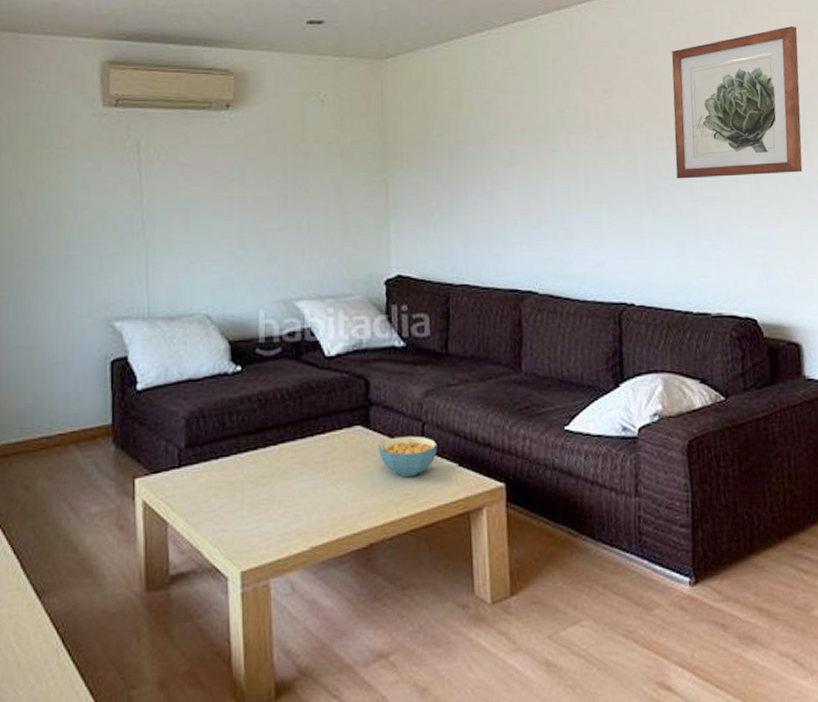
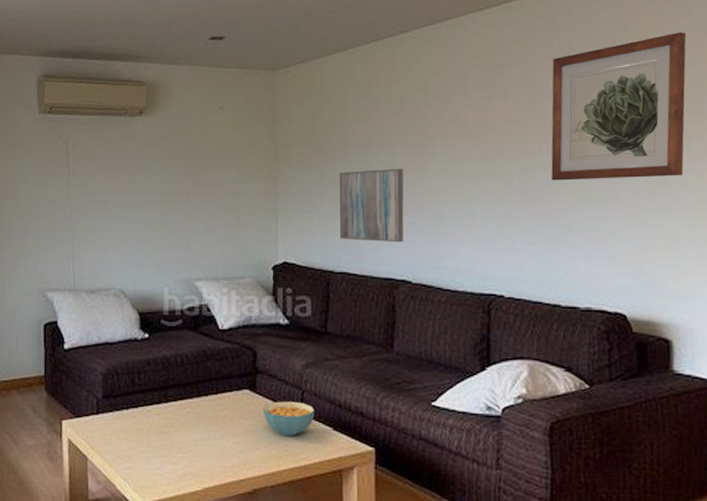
wall art: none [456,167,528,250] -> present [339,168,404,243]

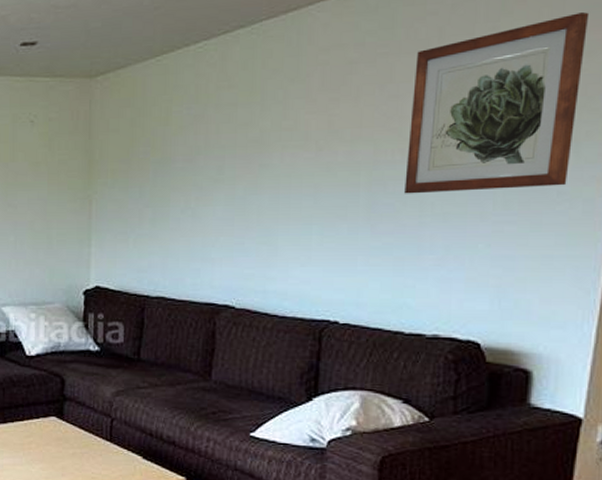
cereal bowl: present [263,401,315,437] -> none [70,428,124,464]
wall art: present [339,168,404,243] -> none [157,183,233,265]

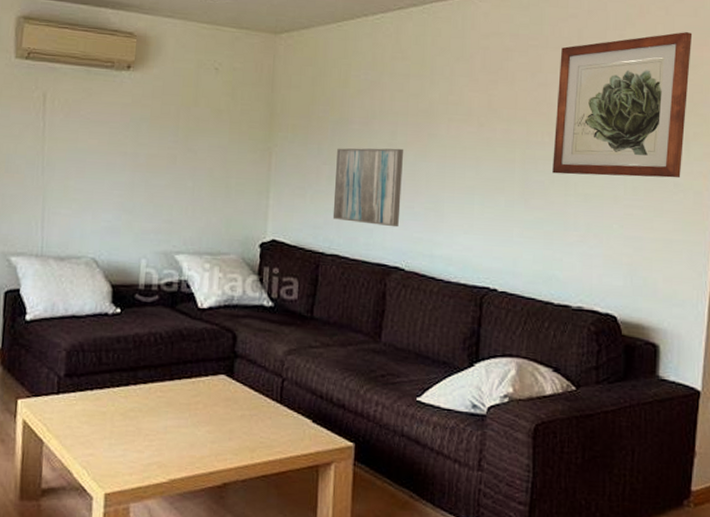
wall art: none [157,183,233,265] -> present [332,148,404,227]

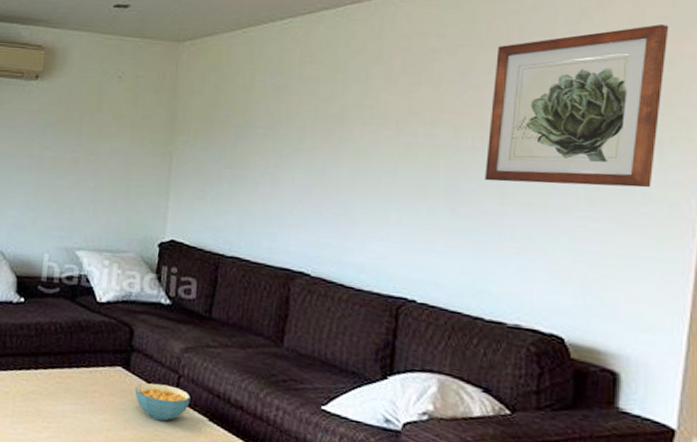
cereal bowl: none [239,389,294,428] -> present [134,383,191,422]
wall art: present [332,148,404,227] -> none [234,152,312,232]

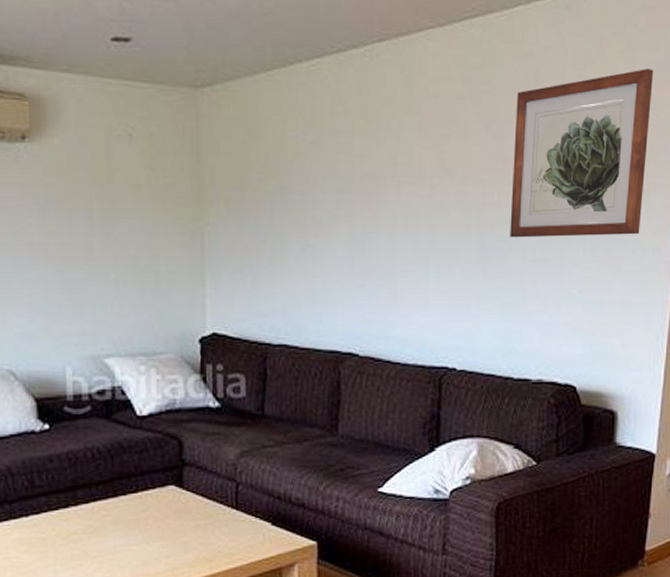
cereal bowl: present [134,383,191,422] -> none [191,496,251,536]

